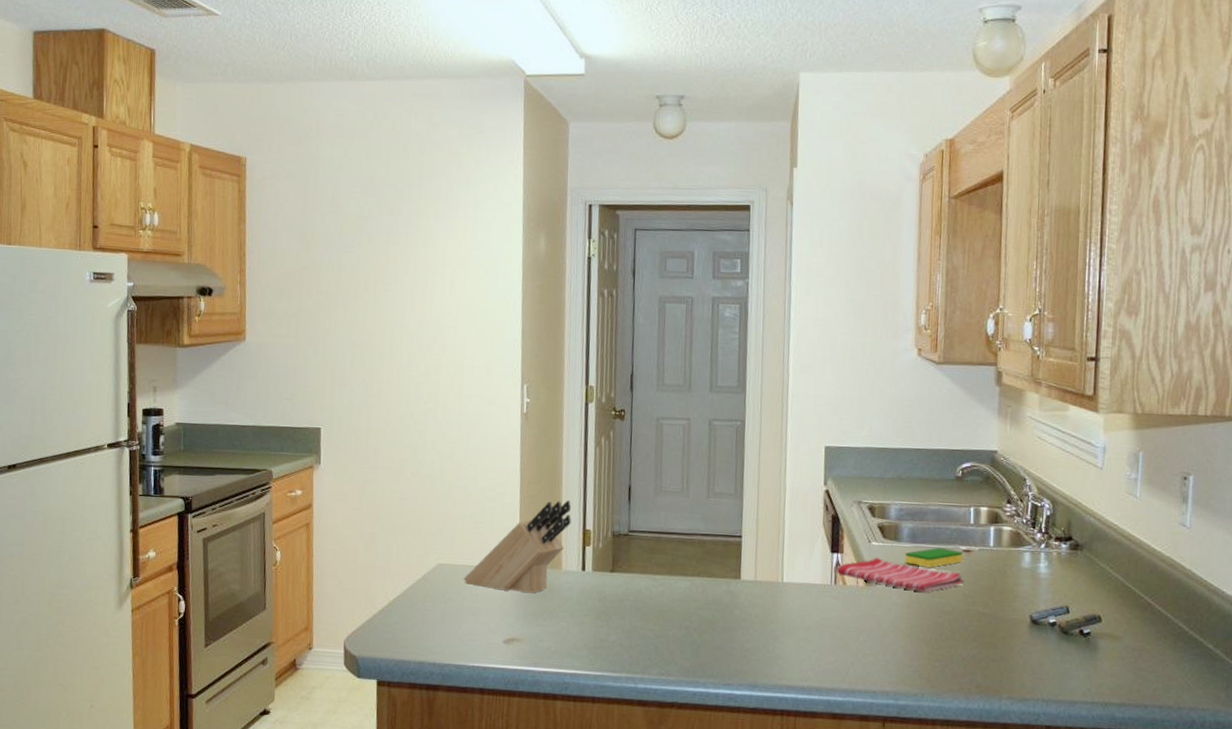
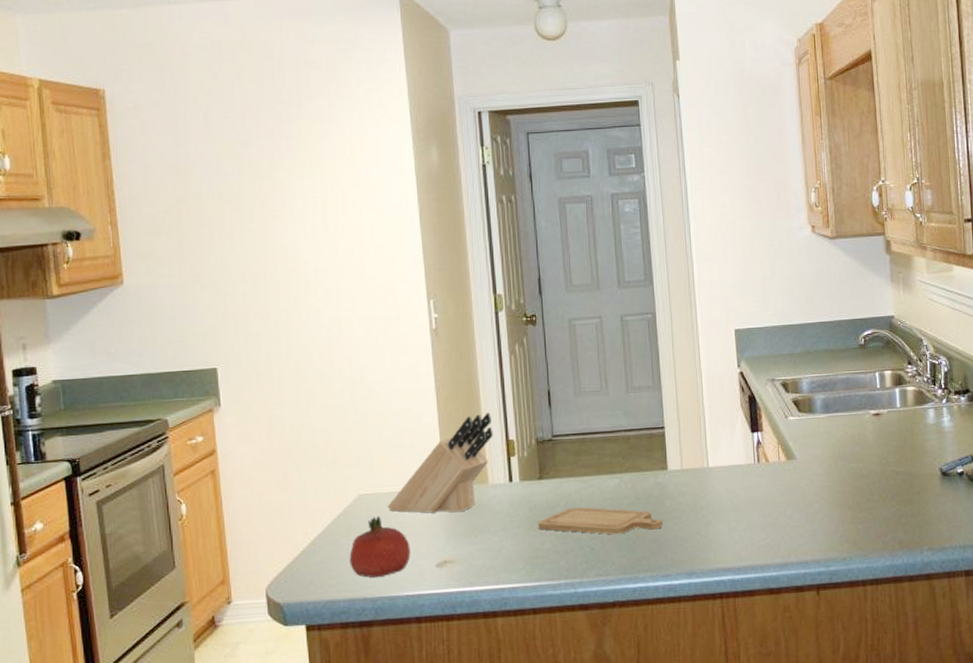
fruit: none [423,586,481,645] -> present [349,515,411,578]
chopping board: none [605,603,731,637] -> present [538,507,664,535]
dish towel: present [836,557,965,592] -> none [758,431,878,459]
dish sponge: present [904,547,963,568] -> none [820,414,873,435]

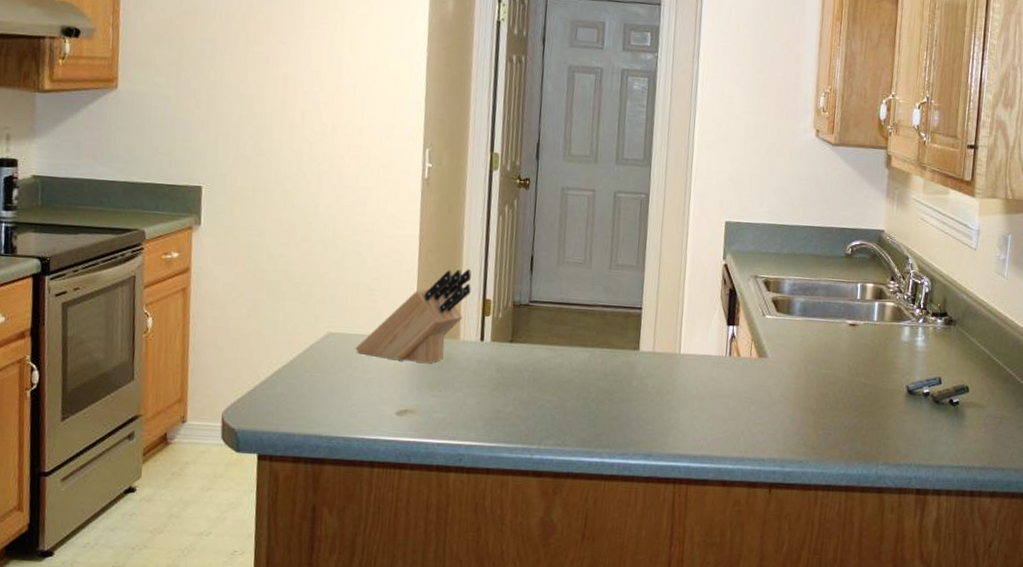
fruit: present [349,515,411,578] -> none [310,356,373,417]
chopping board: present [538,507,664,535] -> none [503,374,628,408]

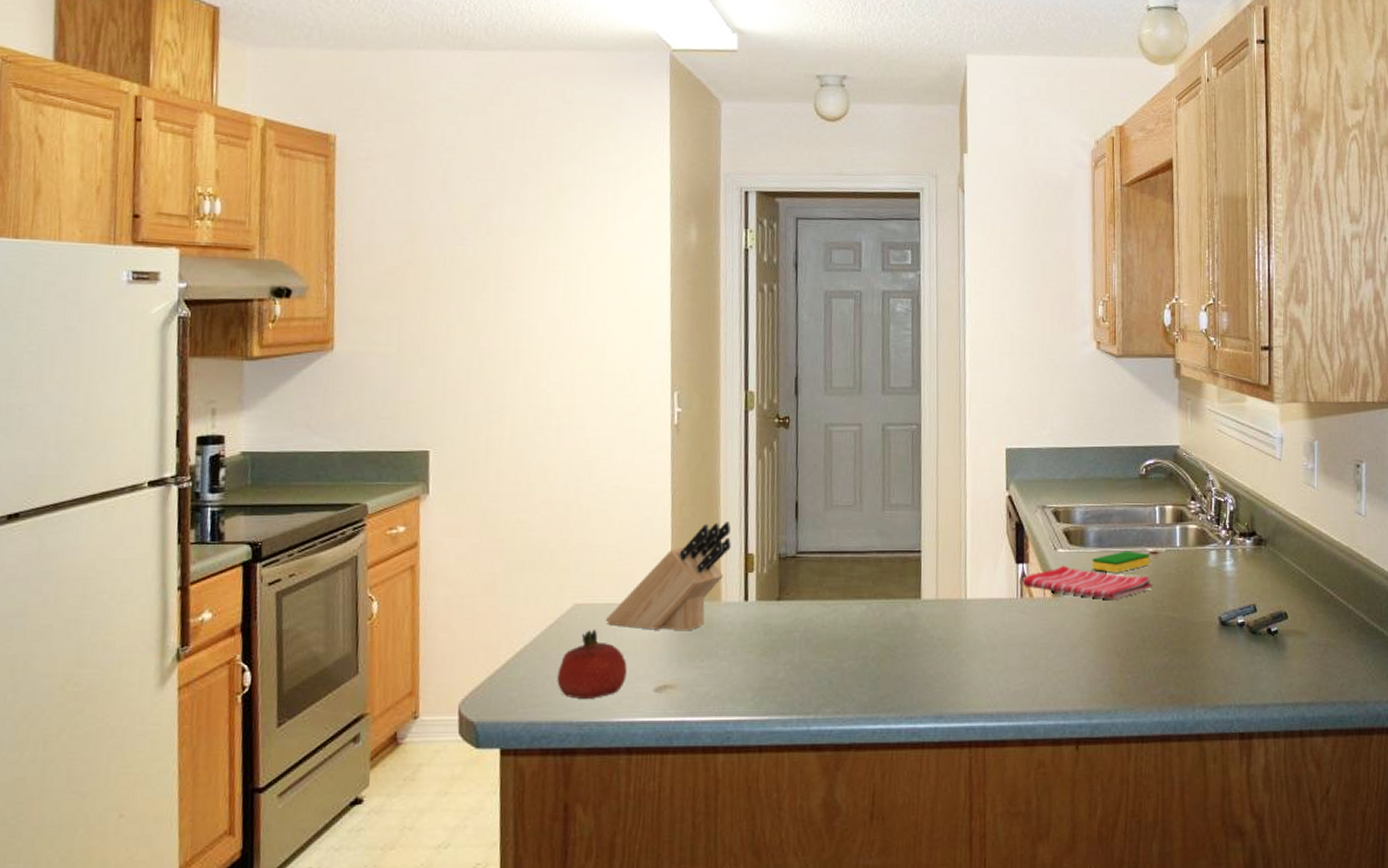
fruit: none [310,356,373,417] -> present [557,629,627,699]
dish towel: none [731,329,850,364] -> present [1022,565,1153,599]
dish sponge: none [795,321,849,340] -> present [1092,550,1150,573]

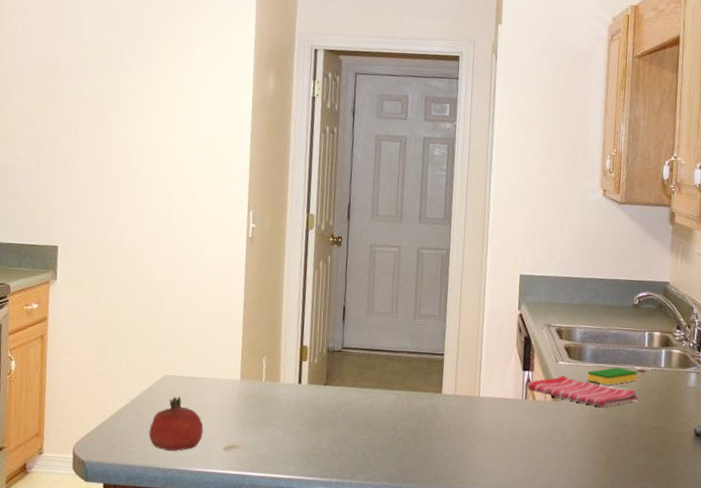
knife block: present [605,522,731,631] -> none [188,318,290,404]

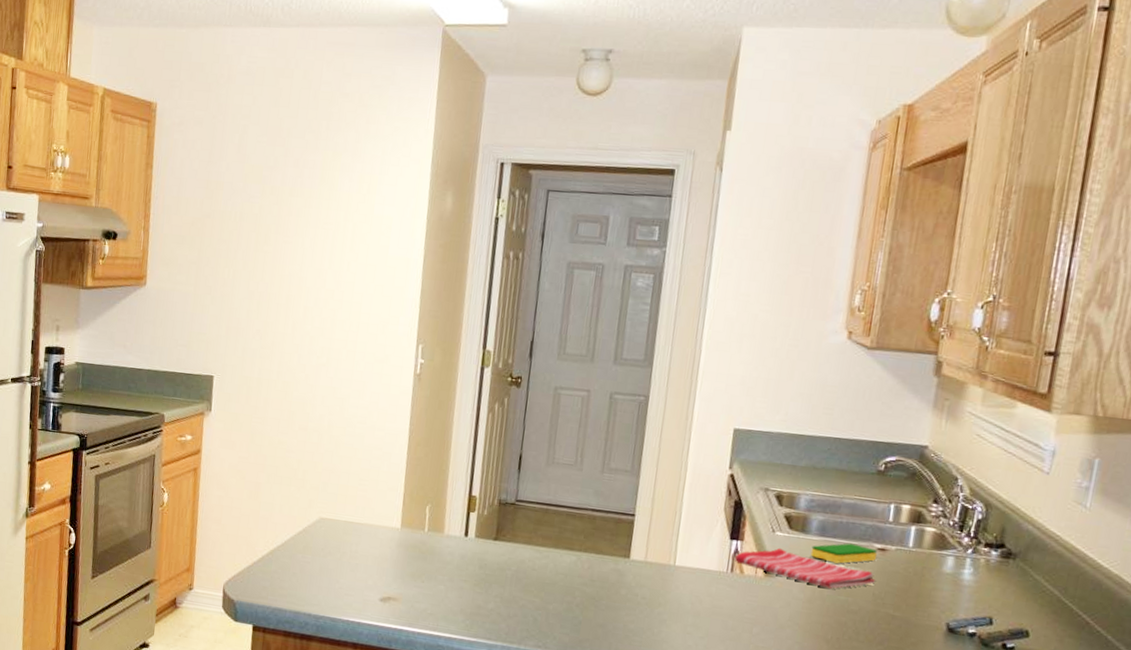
fruit: present [149,396,204,451] -> none [301,540,359,598]

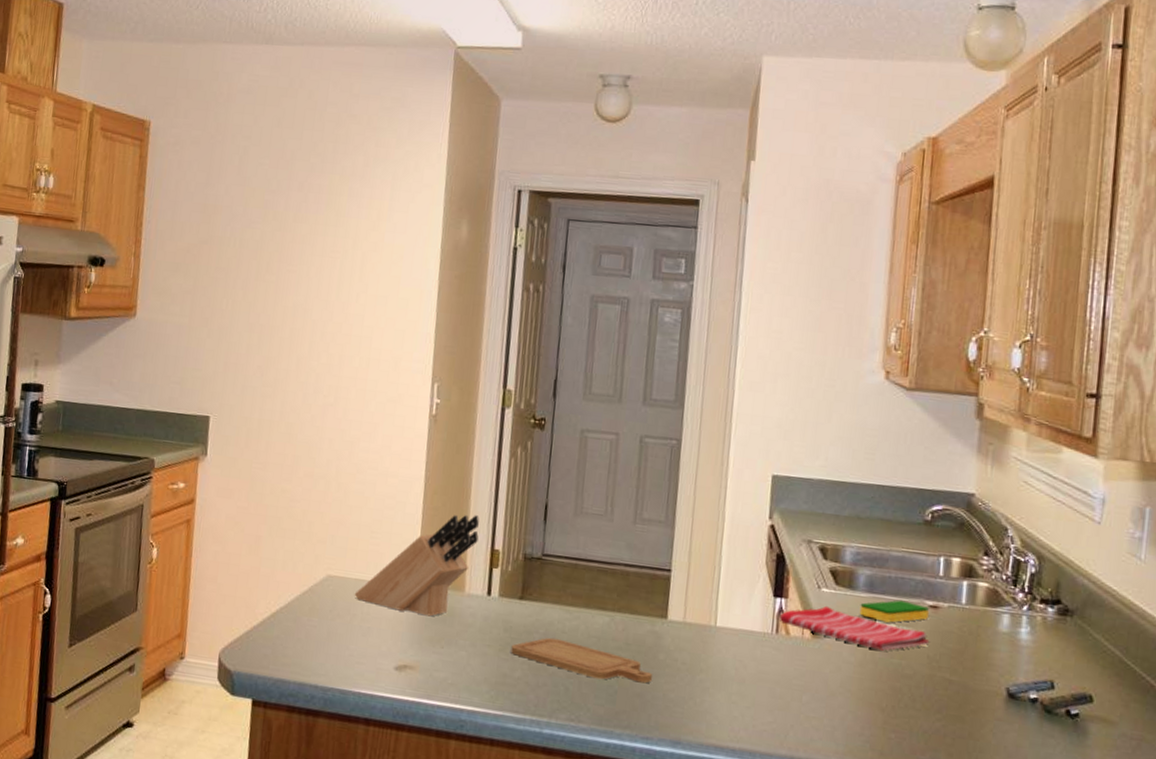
knife block: none [344,464,459,555] -> present [354,515,479,617]
chopping board: none [485,574,615,616] -> present [511,637,653,684]

